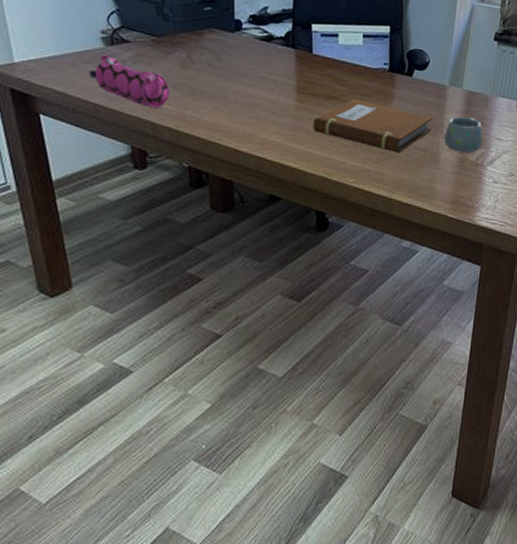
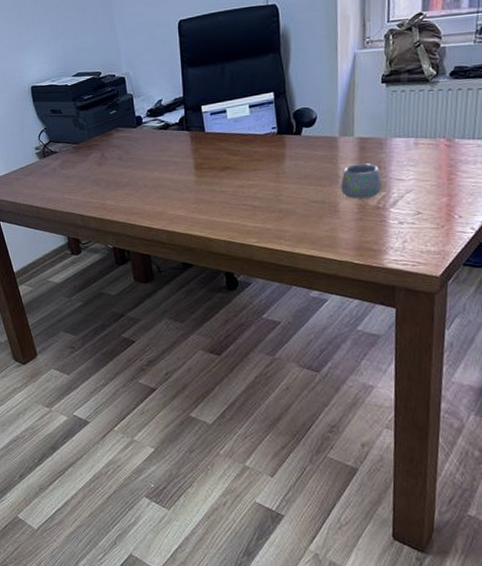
pencil case: present [89,54,170,108] -> none [30,166,92,203]
notebook: present [313,99,433,153] -> none [213,165,327,209]

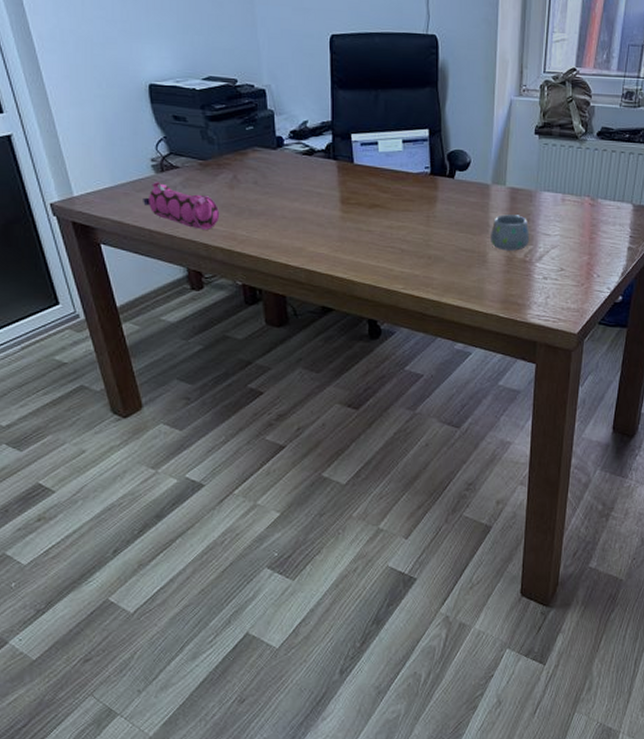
pencil case: none [30,166,92,203] -> present [143,182,220,230]

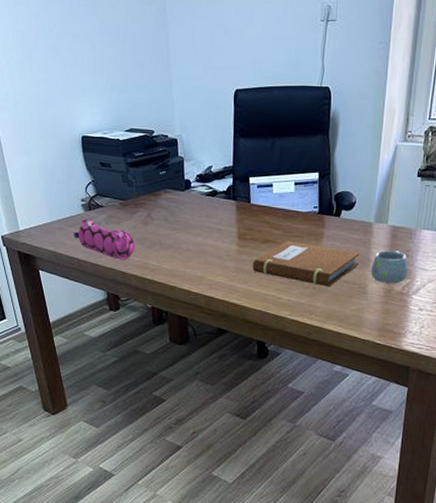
notebook: none [359,205,478,256] -> present [252,241,360,287]

